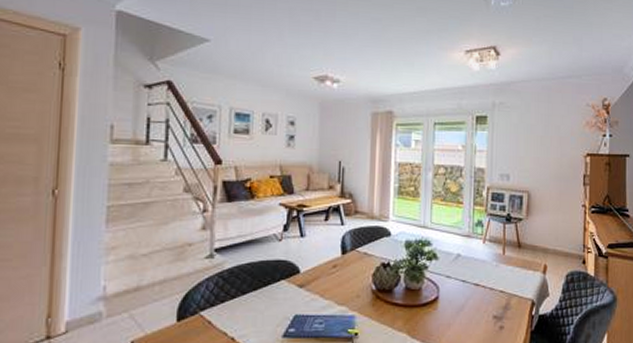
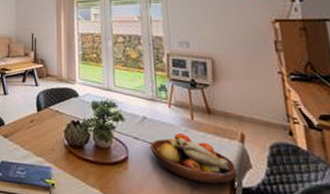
fruit bowl: none [461,269,537,315] -> present [150,133,237,185]

